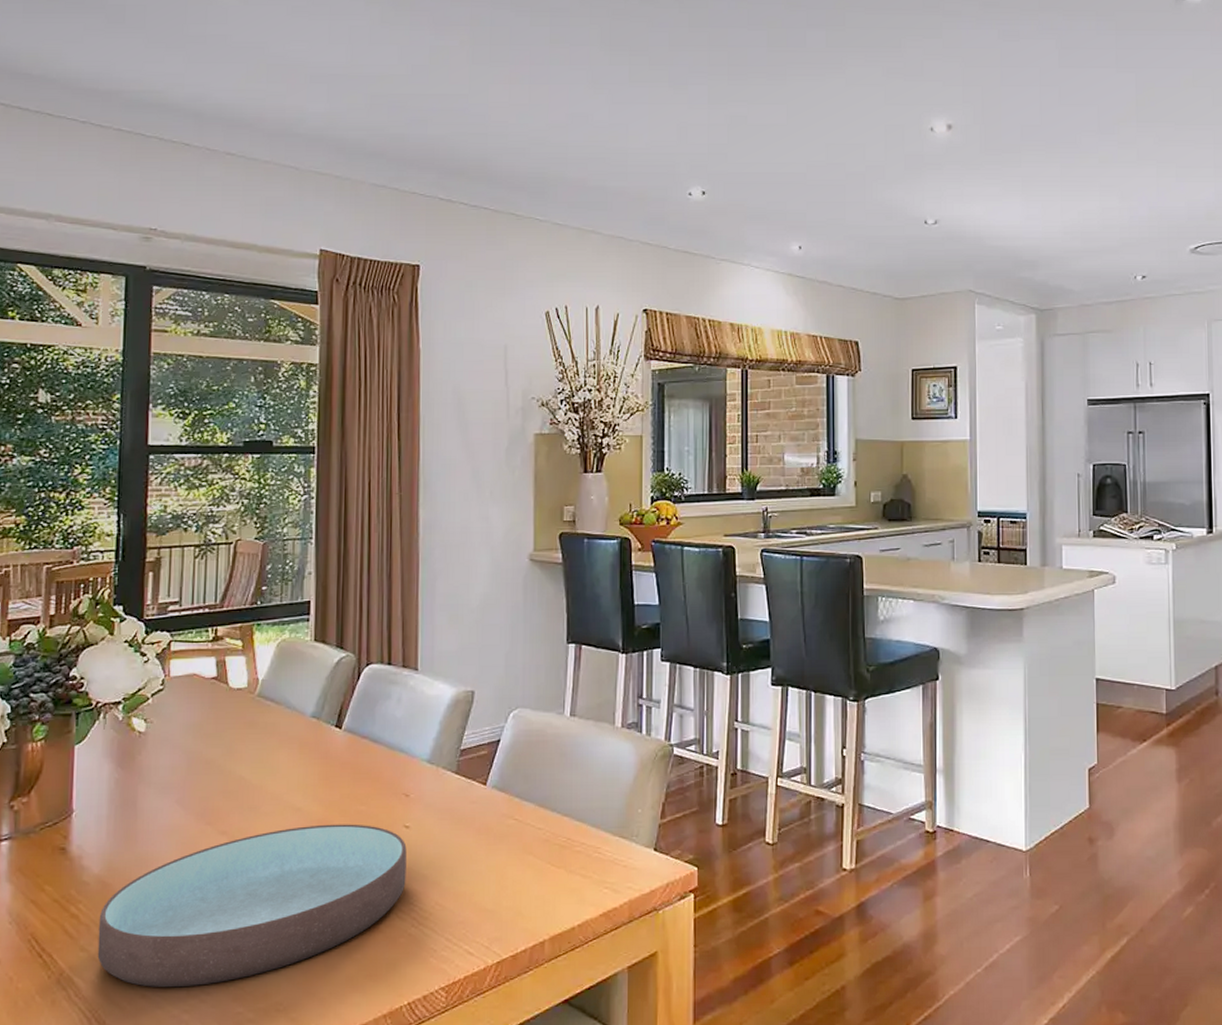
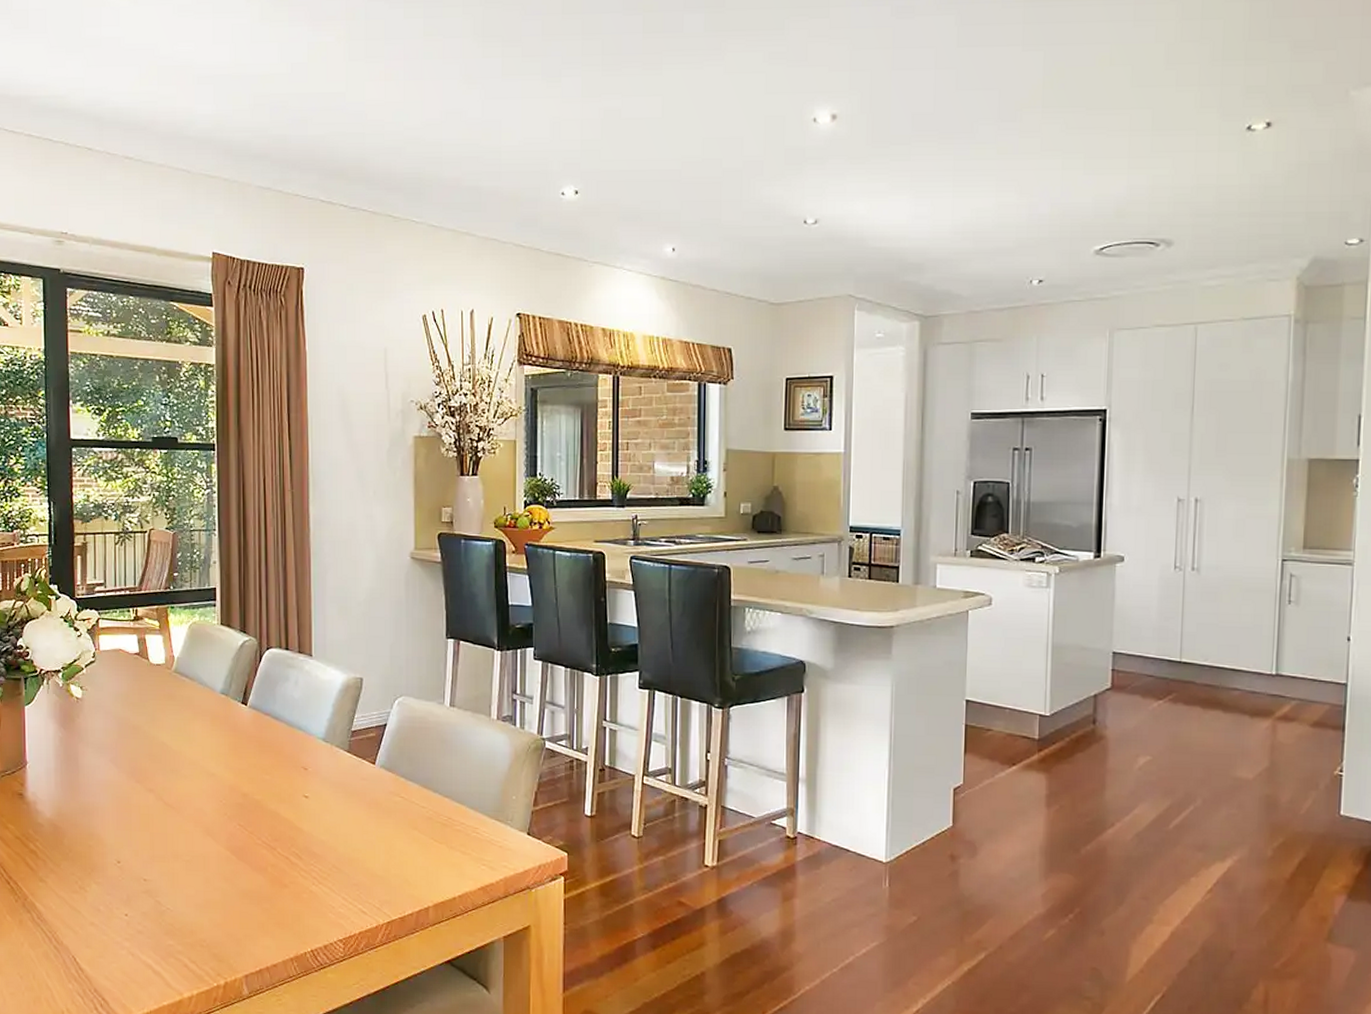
bowl: present [97,824,407,988] -> none [53,789,307,919]

